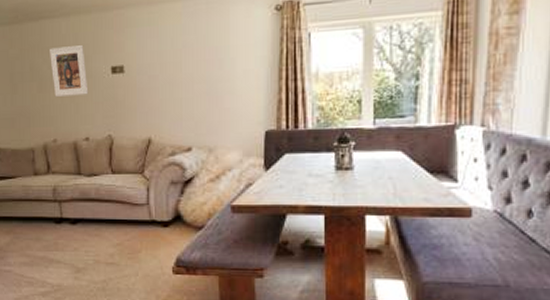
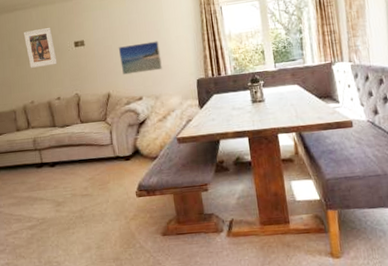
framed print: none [166,74,221,116] -> present [118,41,162,75]

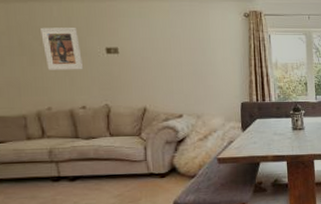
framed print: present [118,41,162,75] -> none [158,59,206,90]

